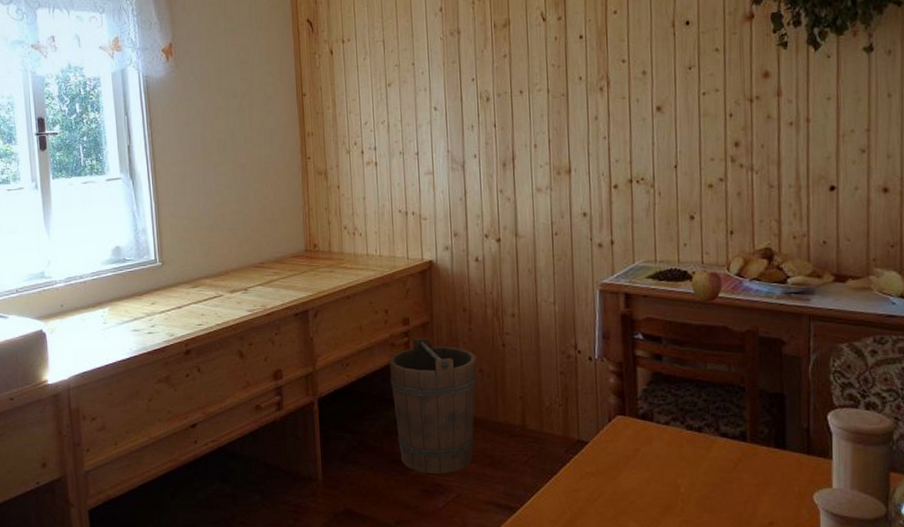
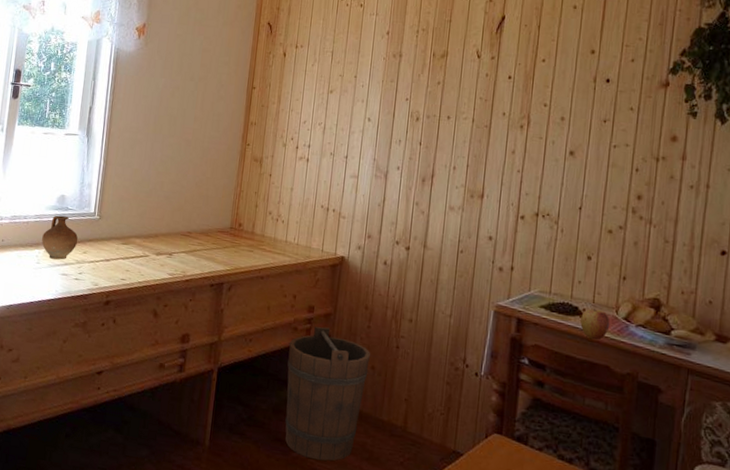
ceramic jug: none [104,268,144,317] -> present [42,215,78,260]

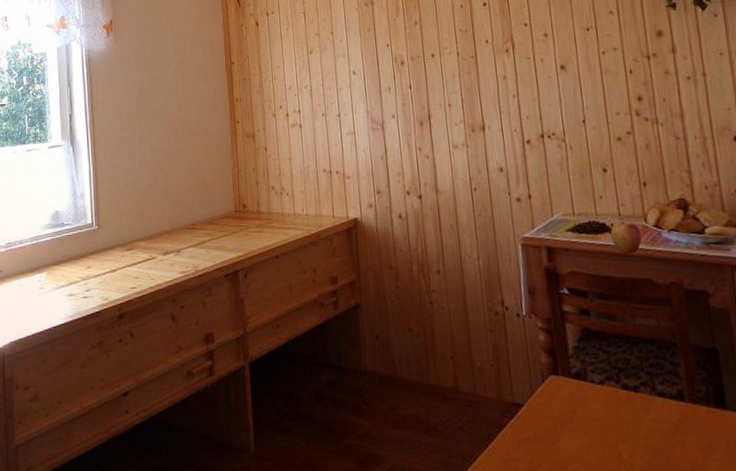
ceramic jug: present [42,215,78,260] -> none [42,232,80,282]
wooden bucket: present [285,326,370,461] -> none [318,296,408,443]

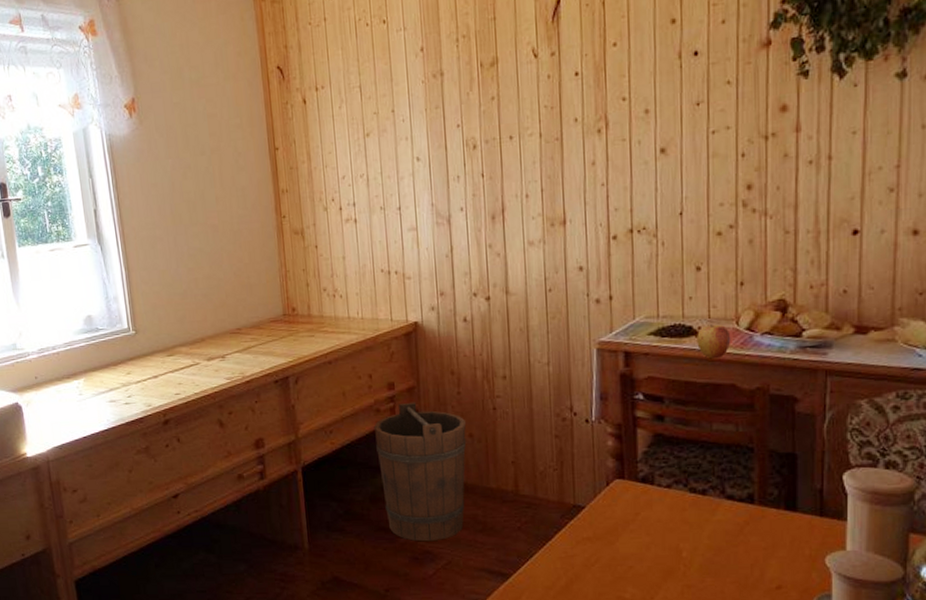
wooden bucket: none [318,296,408,443] -> present [373,402,467,542]

